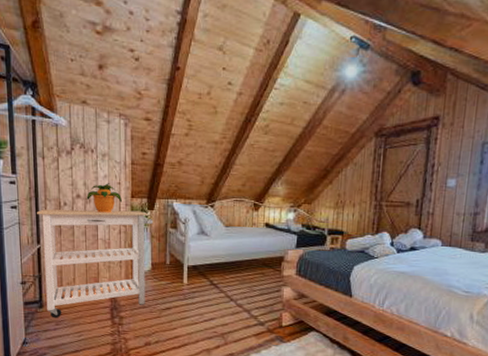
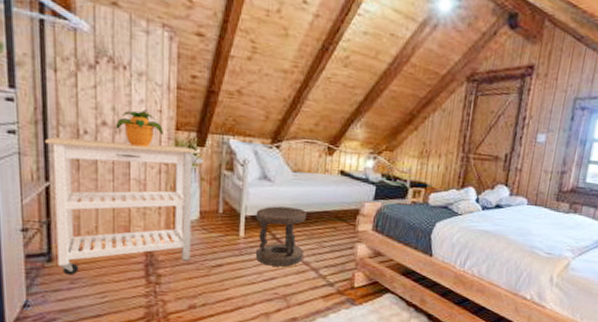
stool: none [196,256,238,309] -> present [255,206,306,267]

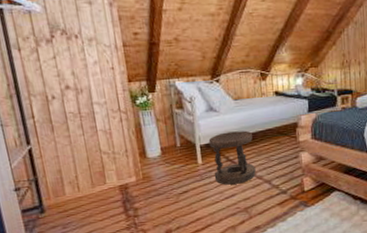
kitchen cart: present [45,136,204,275] -> none [21,95,160,222]
potted plant: present [115,110,163,148] -> none [77,69,118,102]

